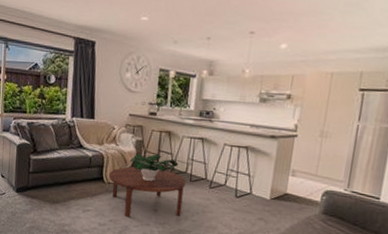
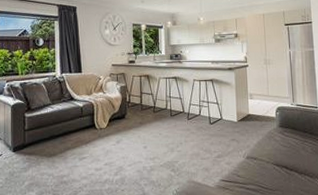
coffee table: present [108,166,186,218] -> none [99,109,167,159]
potted plant: present [129,154,179,181] -> none [117,96,159,121]

